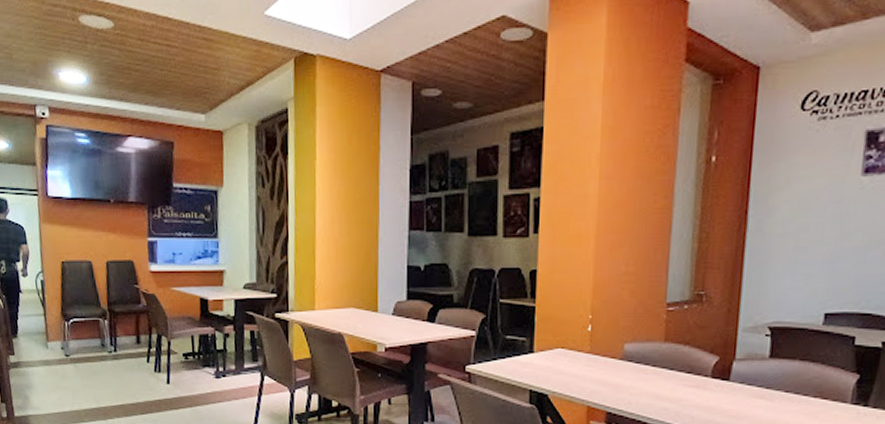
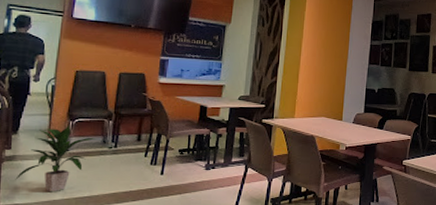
indoor plant: none [24,325,95,403] -> present [15,124,97,192]

